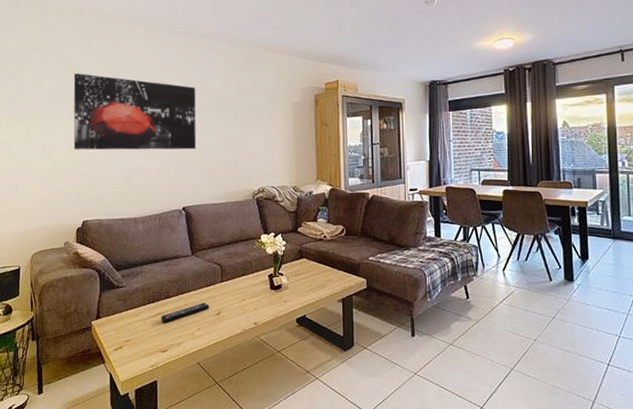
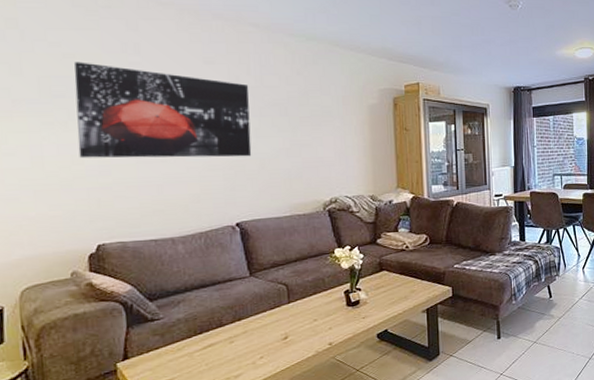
remote control: present [161,303,210,323] -> none [212,327,275,355]

